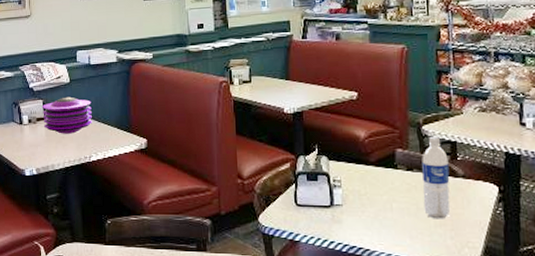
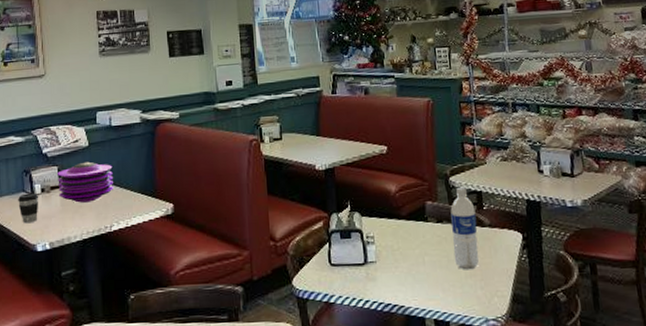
coffee cup: none [9,123,27,150] -> present [18,193,39,224]

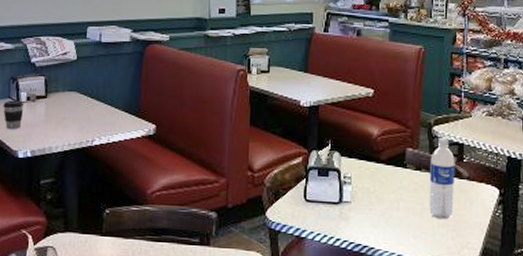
plate: present [58,161,114,203] -> none [43,75,99,115]

